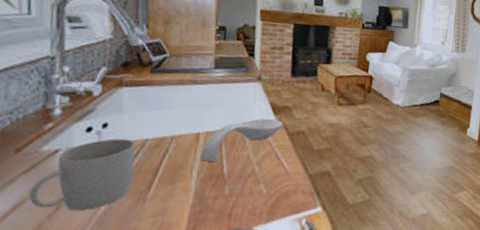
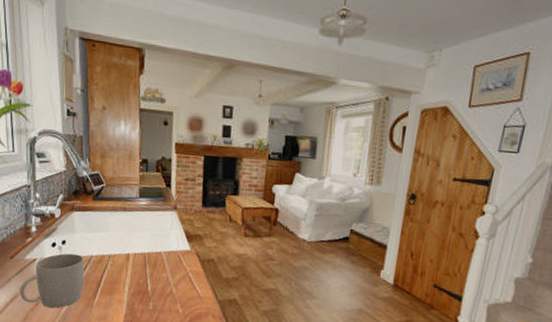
spoon rest: present [199,119,283,163] -> none [129,245,196,281]

